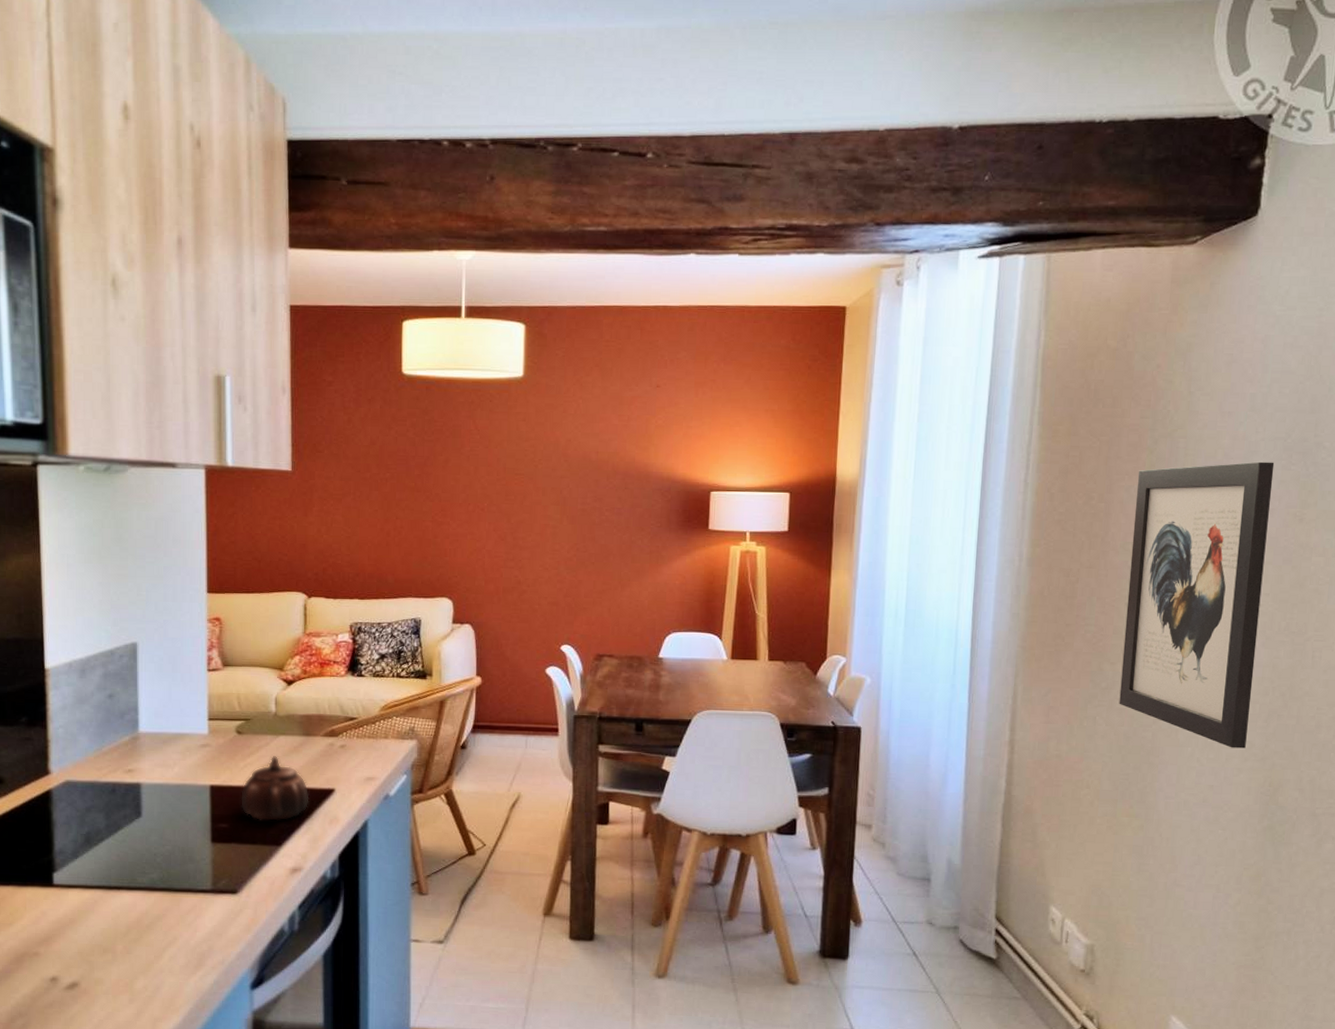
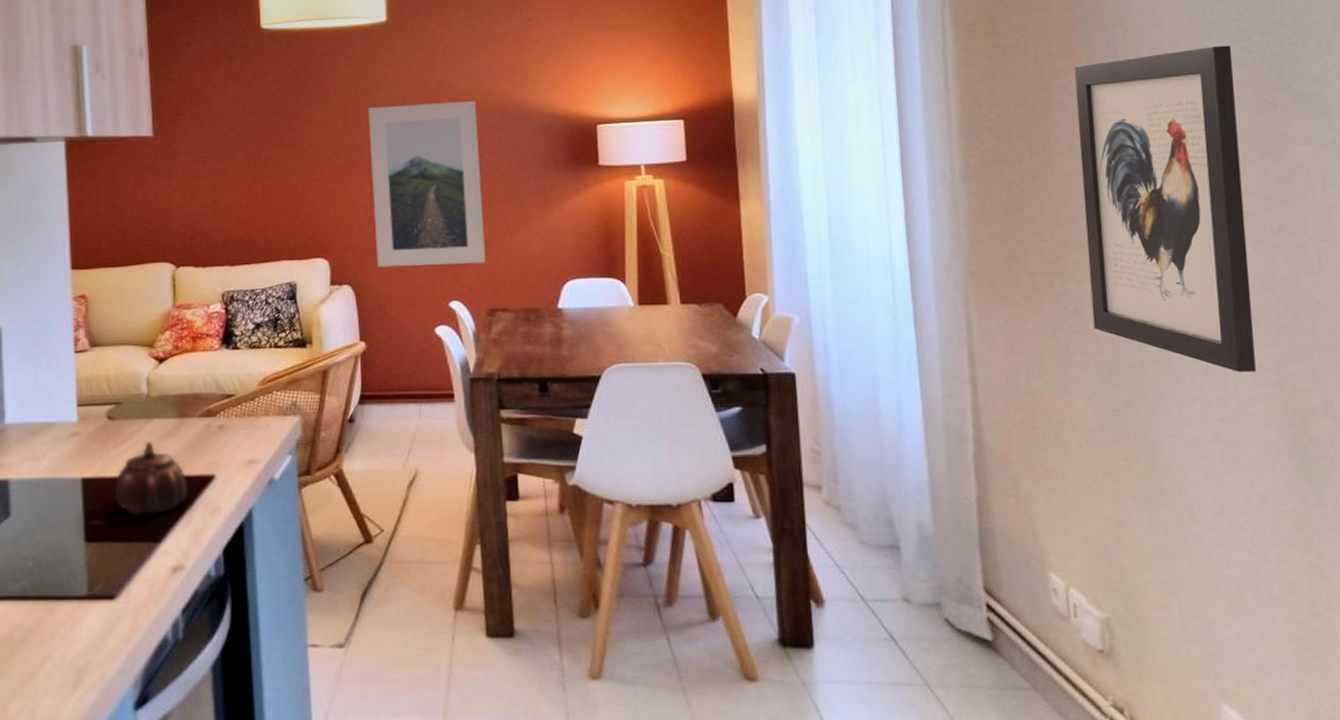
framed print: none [497,459,602,612] -> present [368,100,485,268]

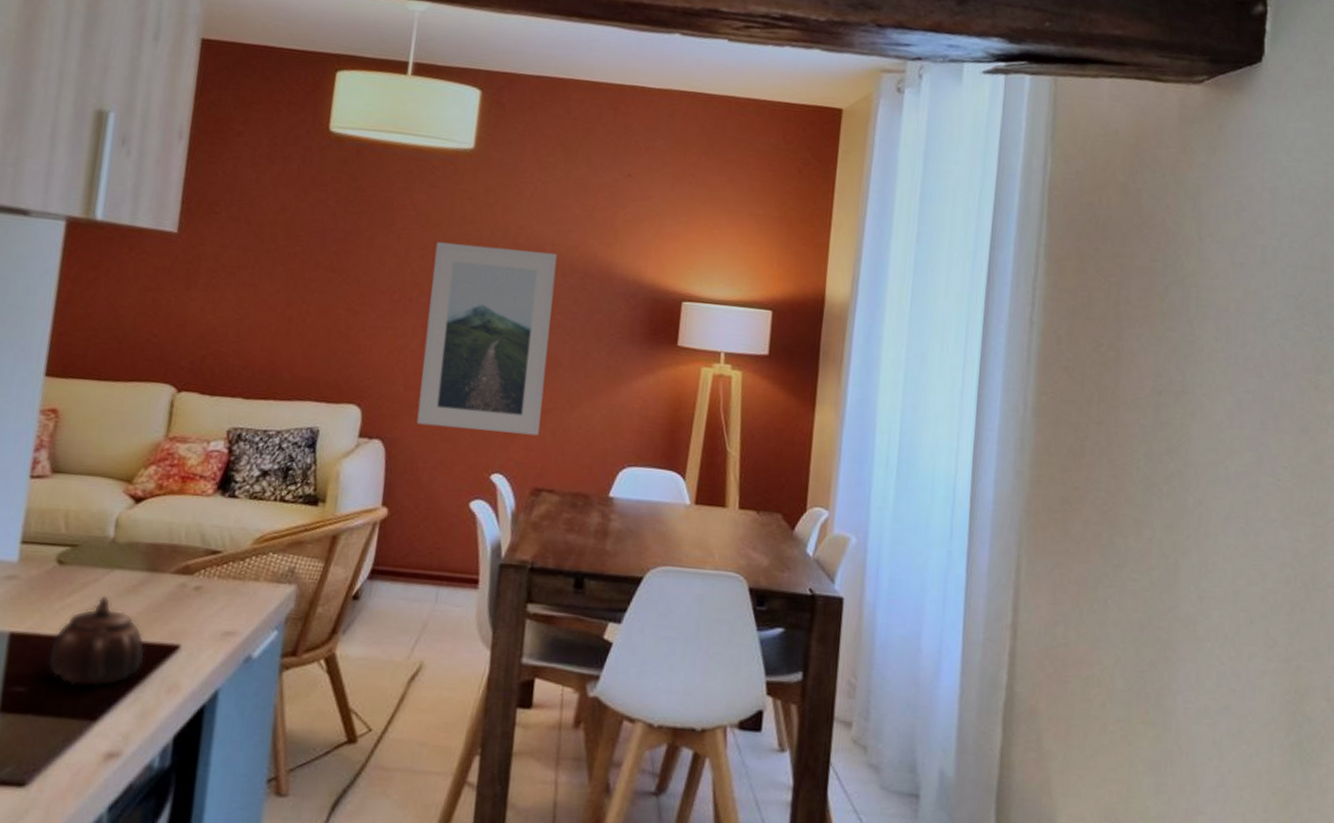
wall art: present [1073,45,1256,373] -> none [1132,317,1288,647]

